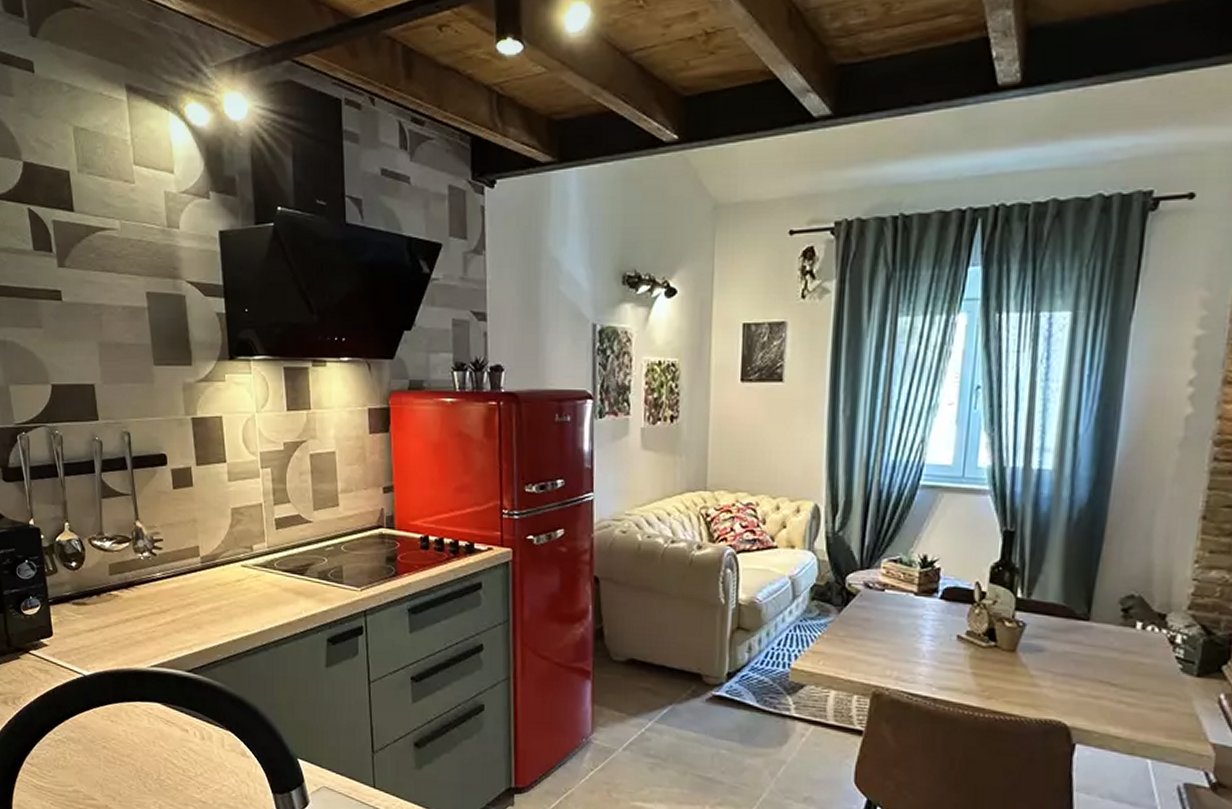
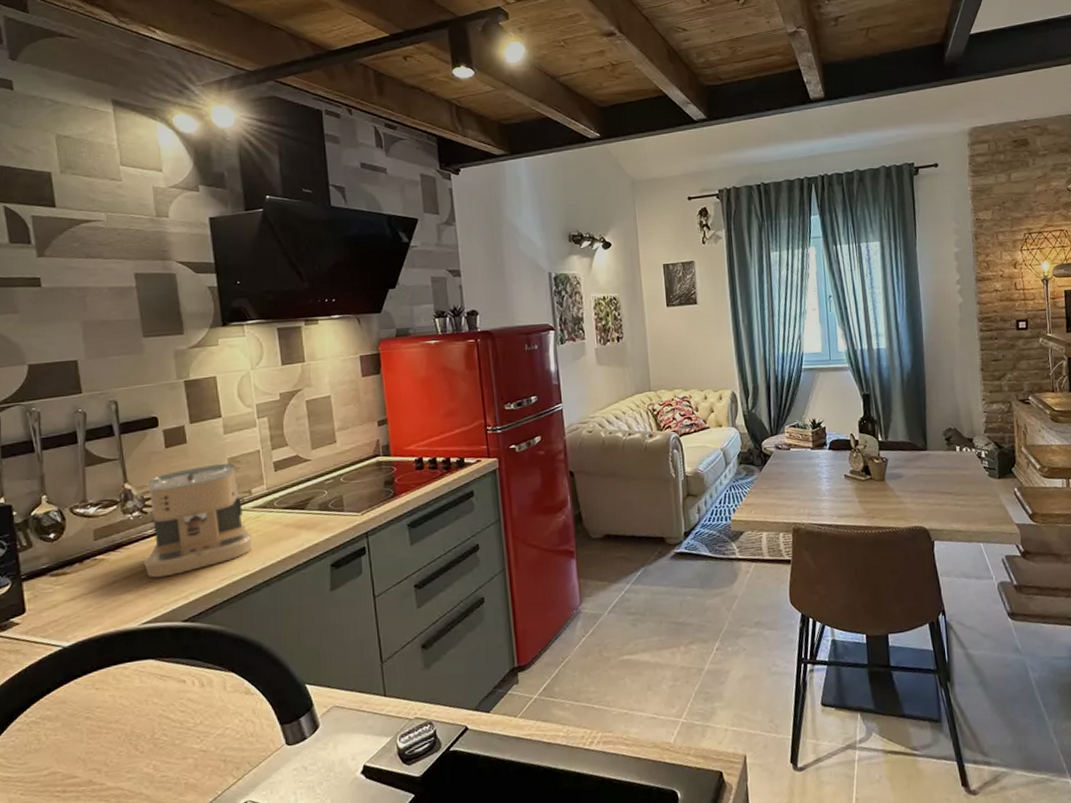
coffee maker: none [152,513,253,624] -> present [143,463,253,578]

